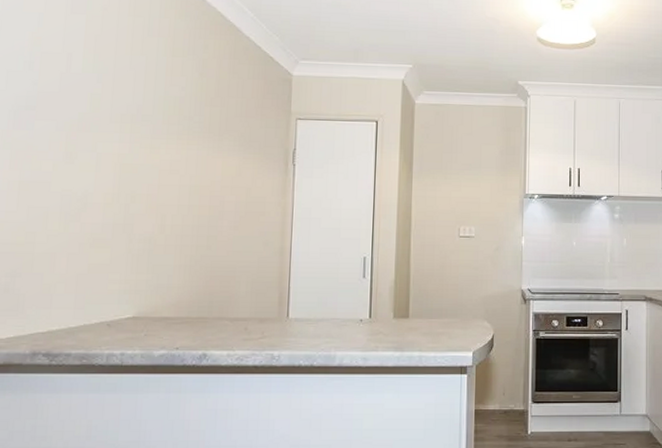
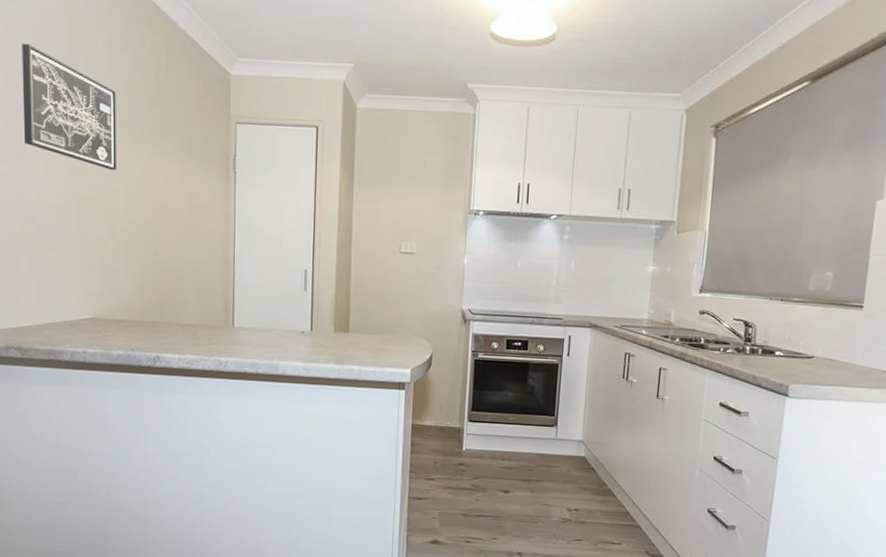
wall art: none [75,48,176,167] -> present [22,43,116,171]

